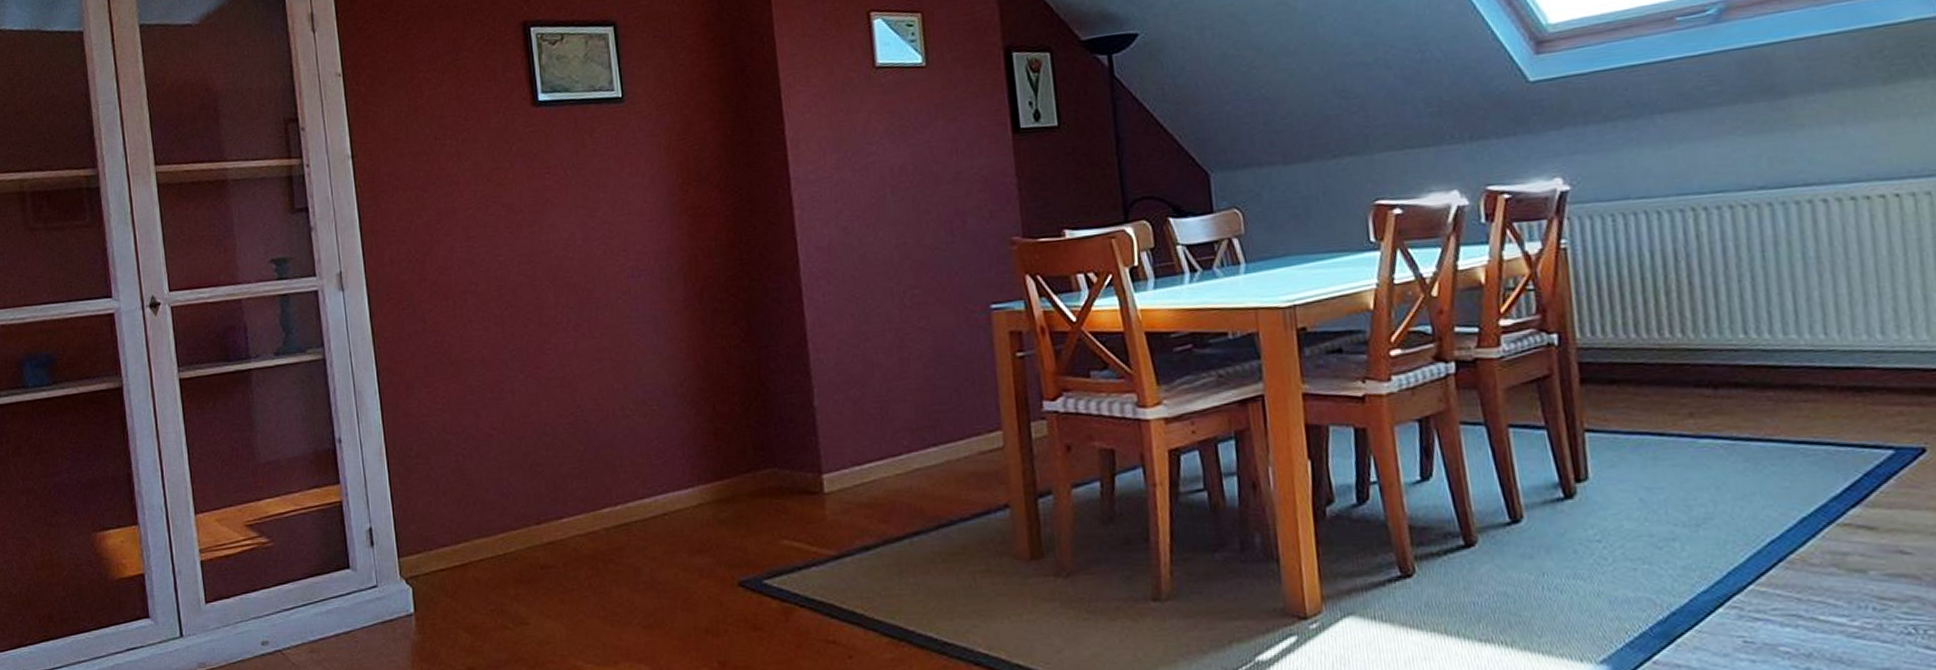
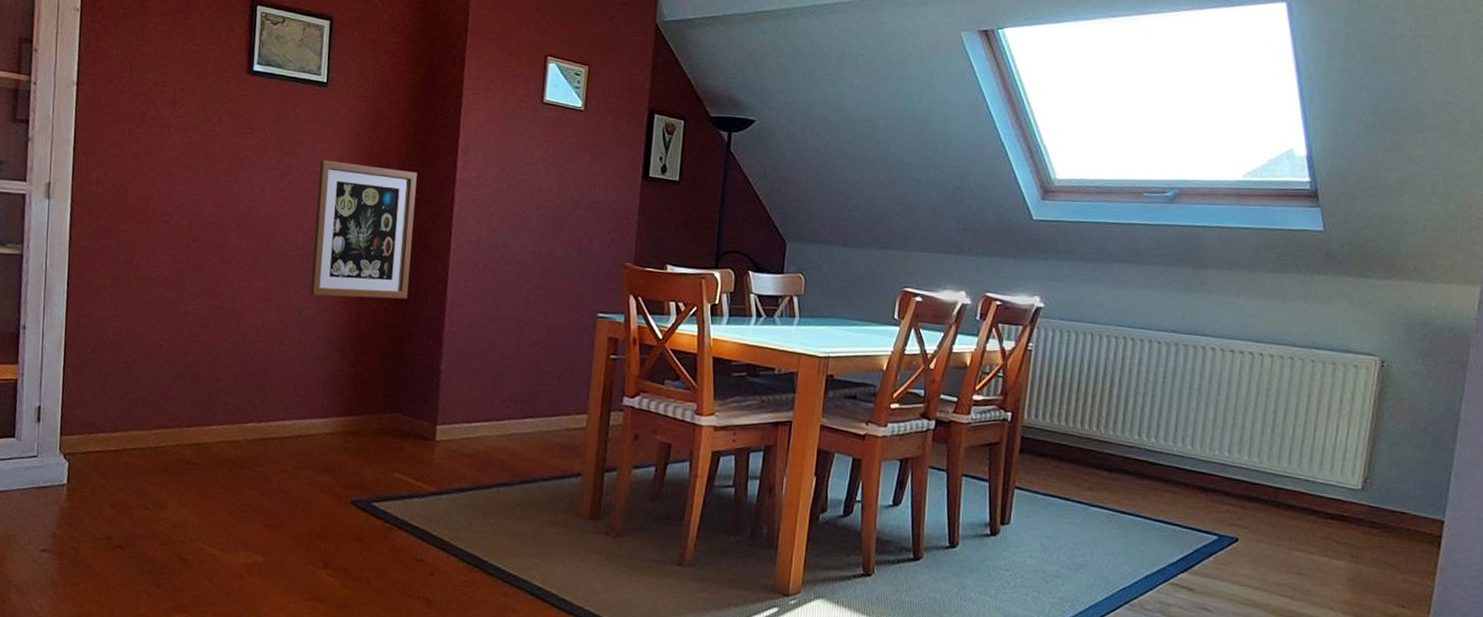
wall art: none [631,178,760,347] -> present [310,160,417,299]

